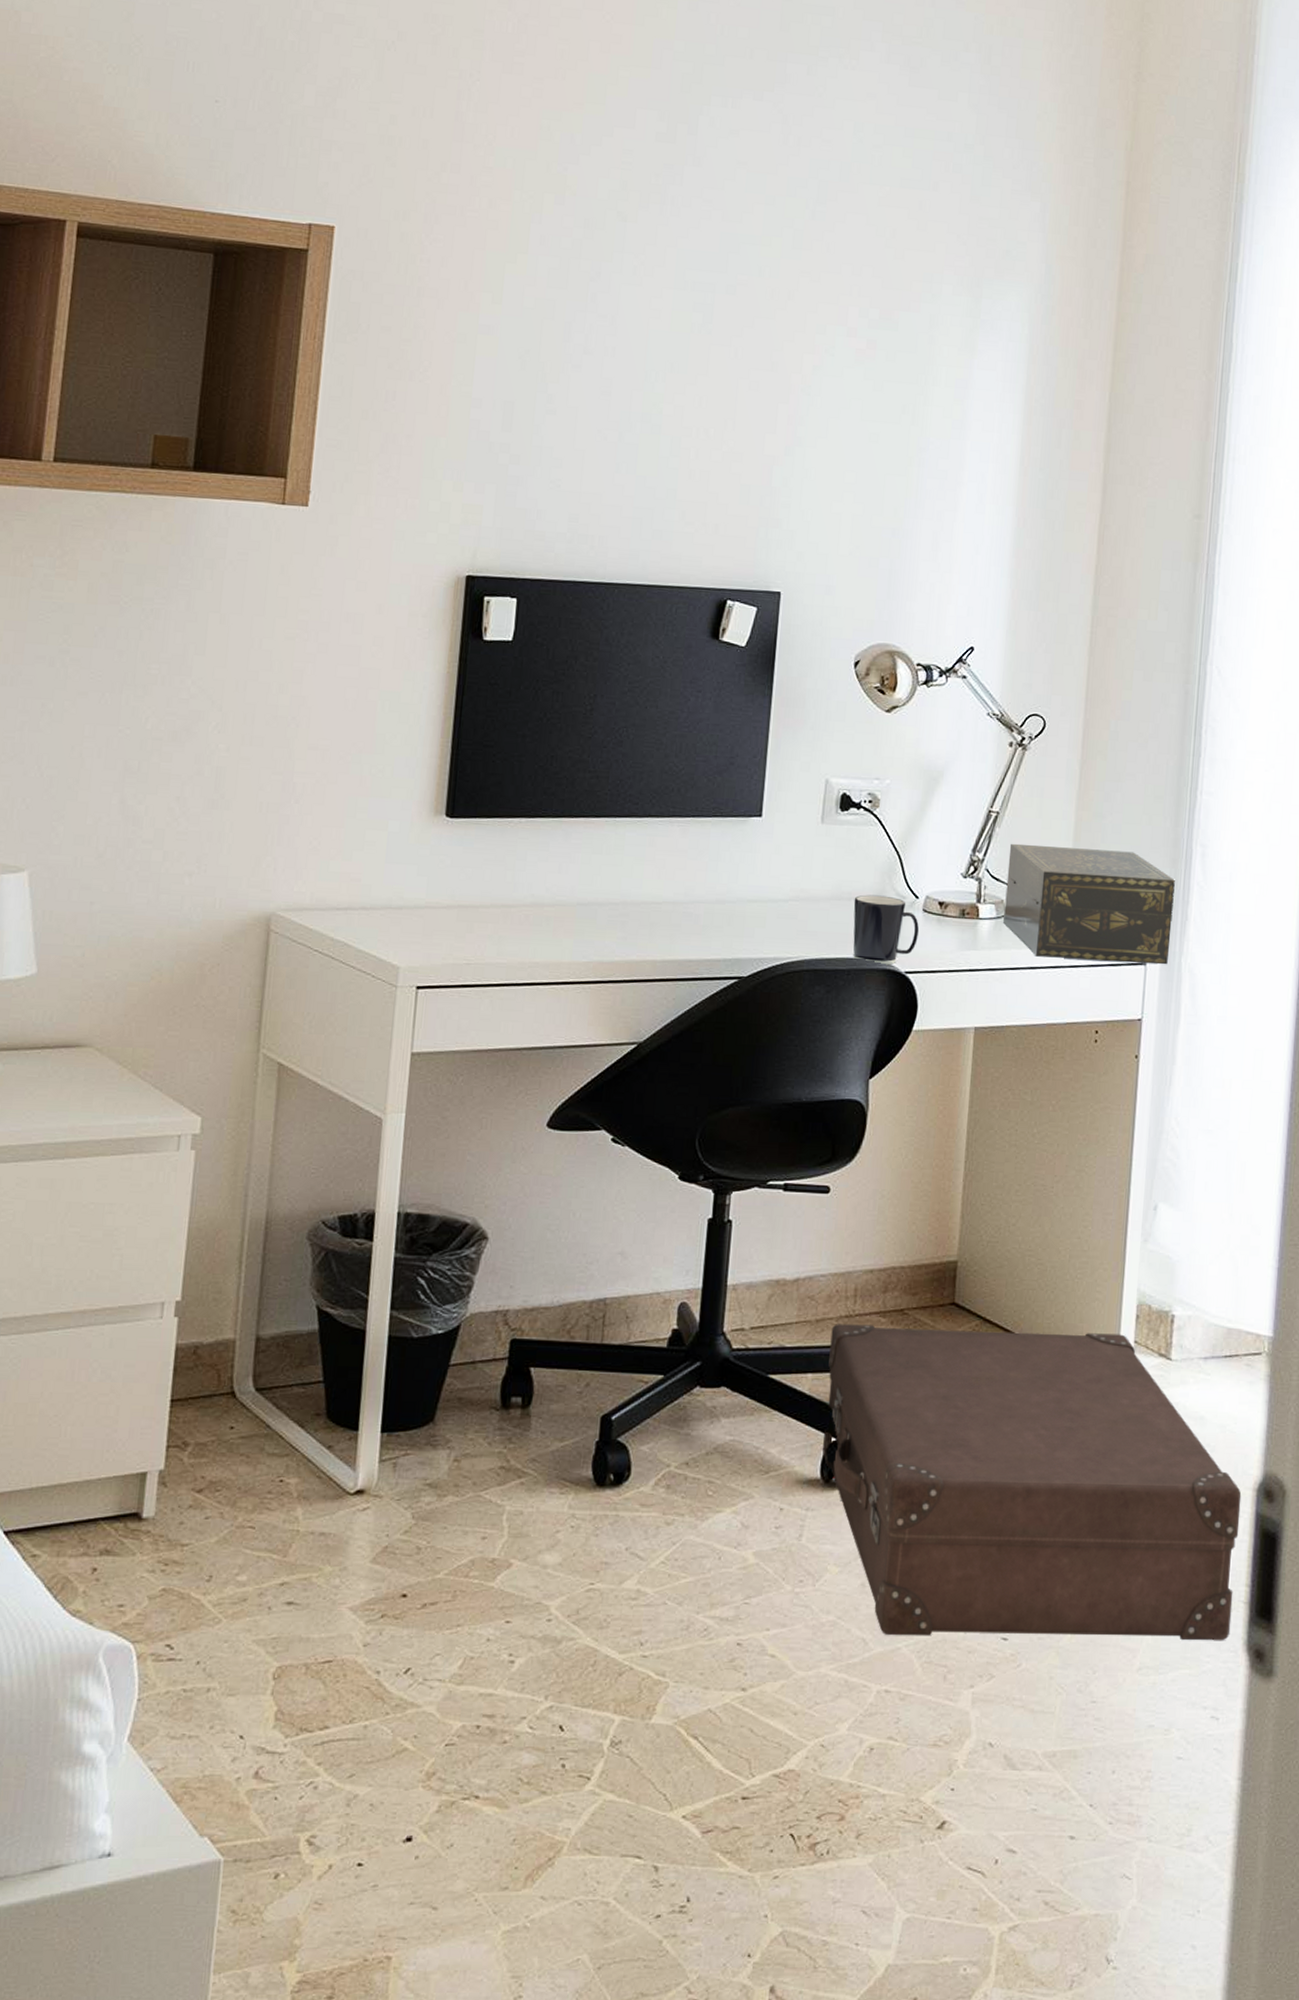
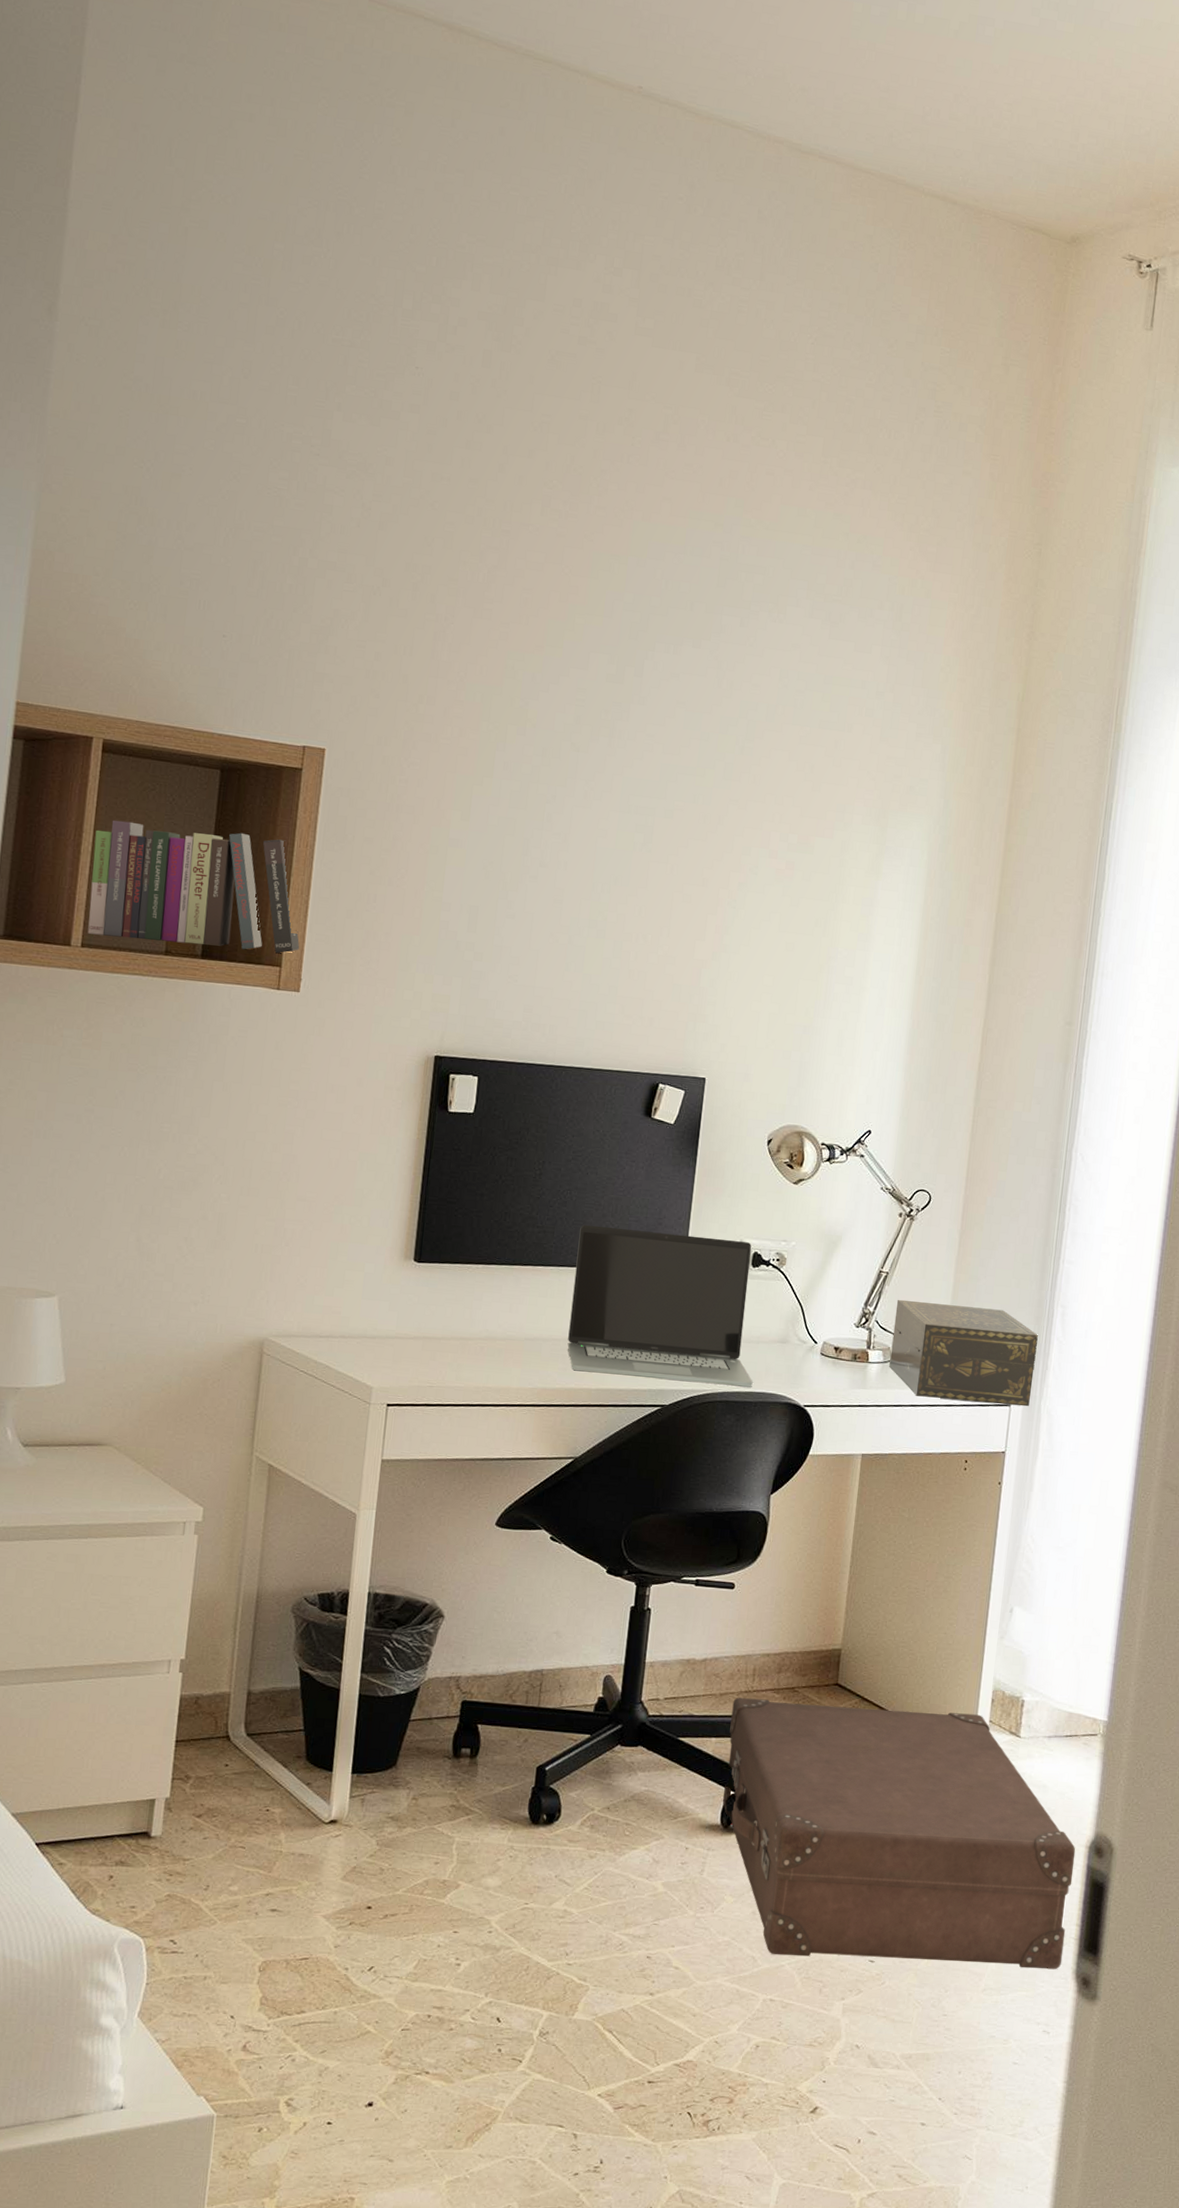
books: none [61,314,308,463] -> present [87,820,300,954]
laptop: none [627,767,845,953] -> present [567,1224,753,1387]
mug: present [853,894,919,966] -> none [759,1339,817,1400]

